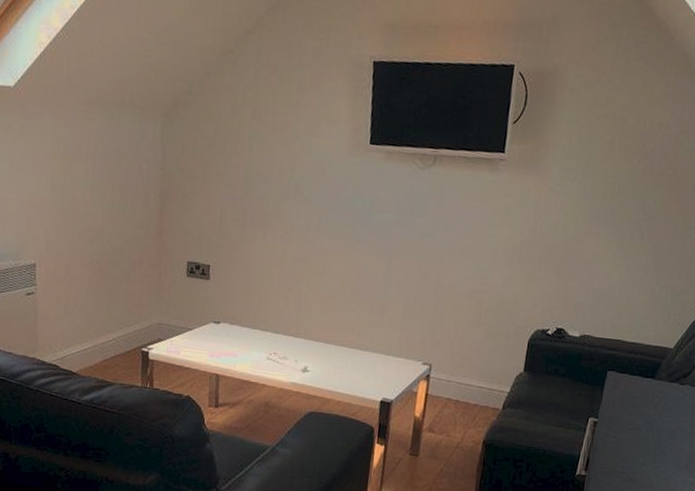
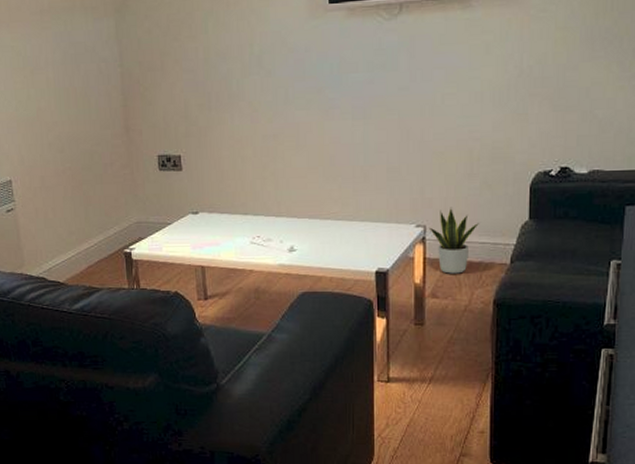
potted plant: none [433,350,479,413] -> present [428,207,479,274]

